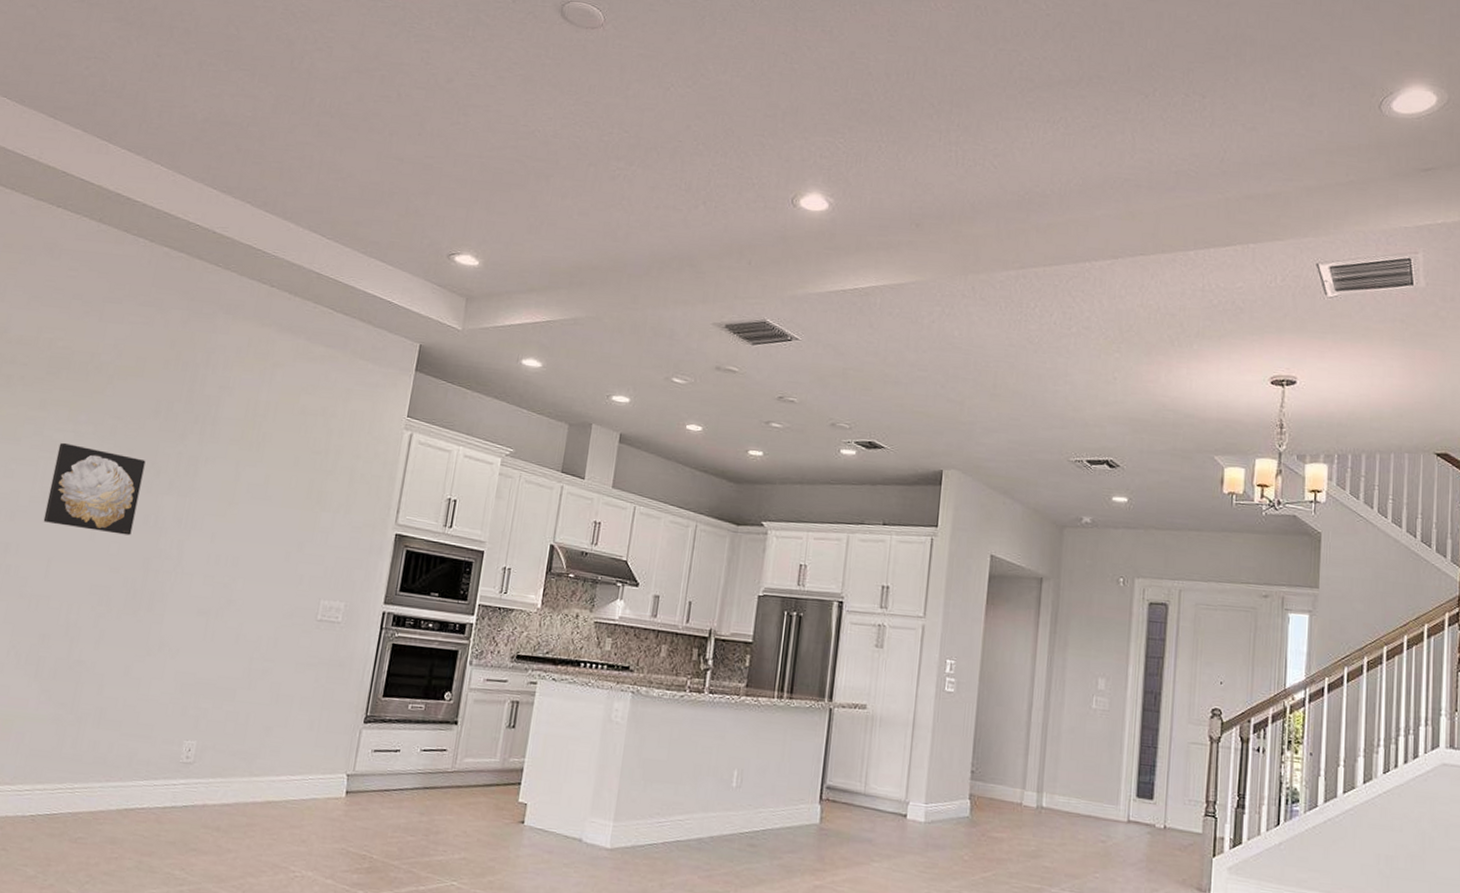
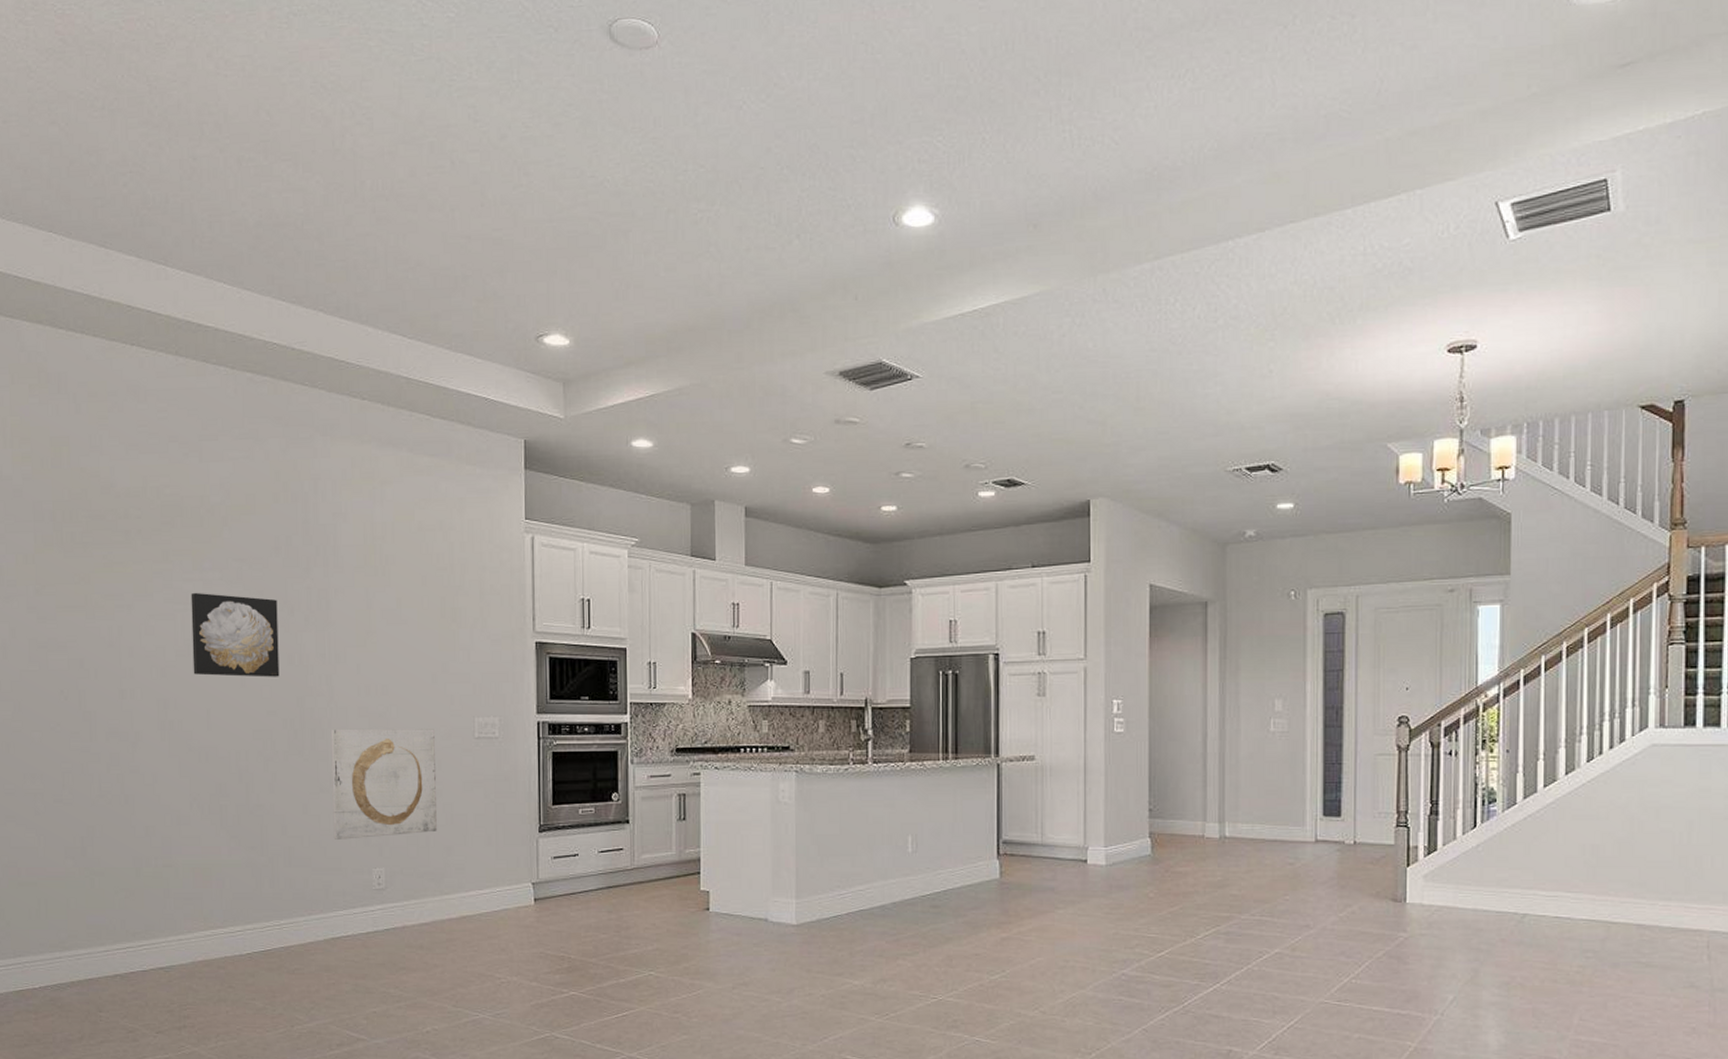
wall art: none [150,593,278,710] -> present [330,728,437,840]

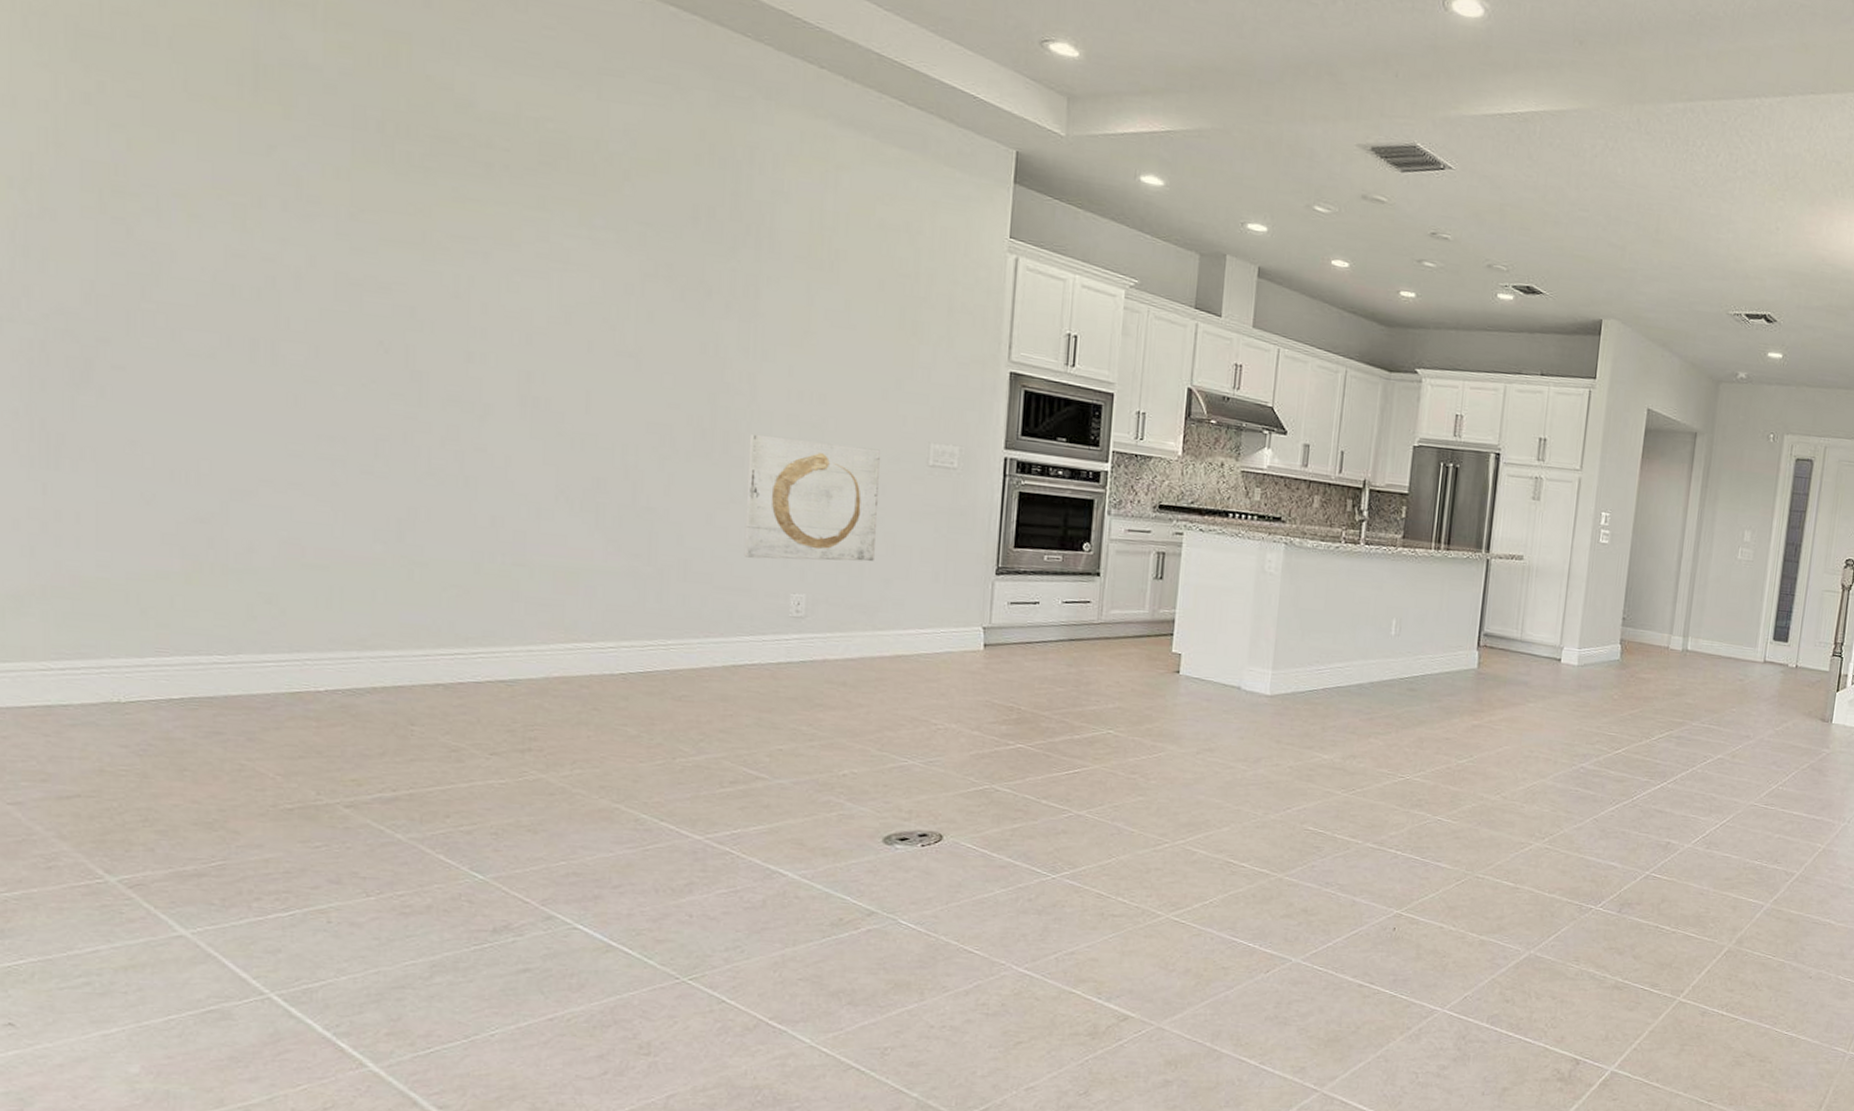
wall art: present [191,592,280,677] -> none [570,251,691,366]

